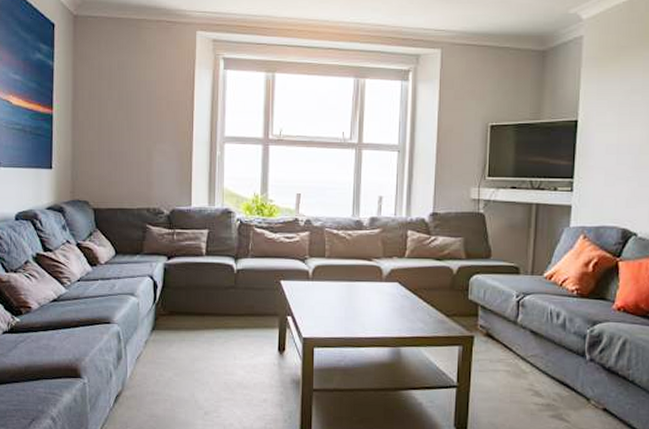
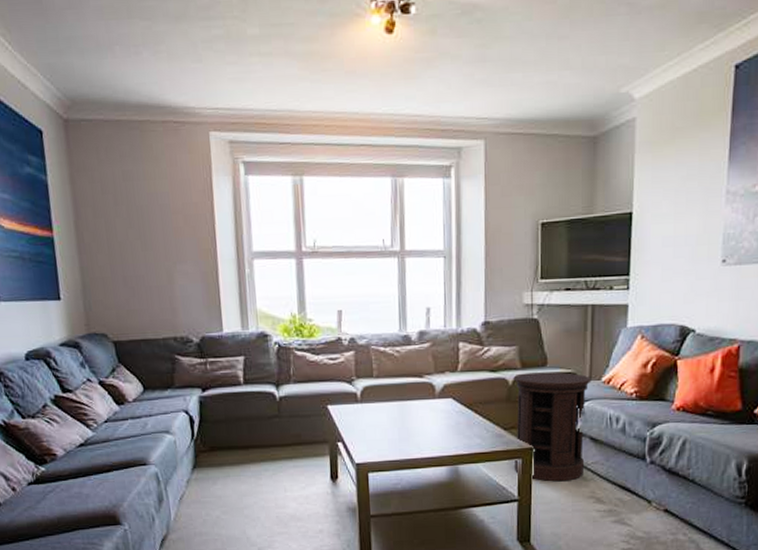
side table: none [454,263,534,372] -> present [513,372,592,482]

